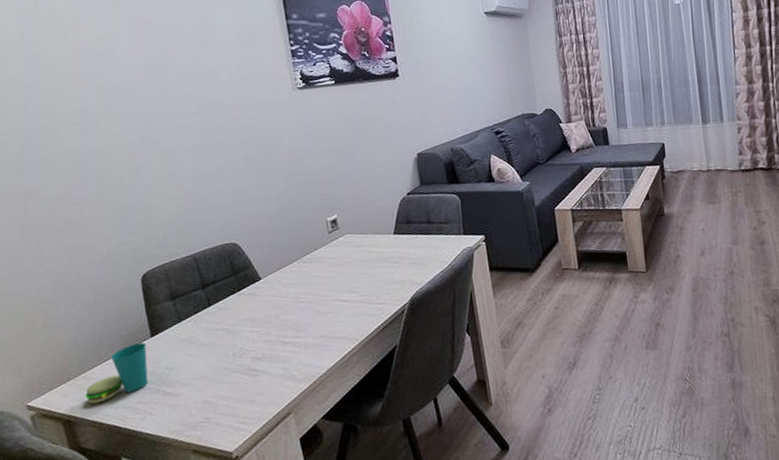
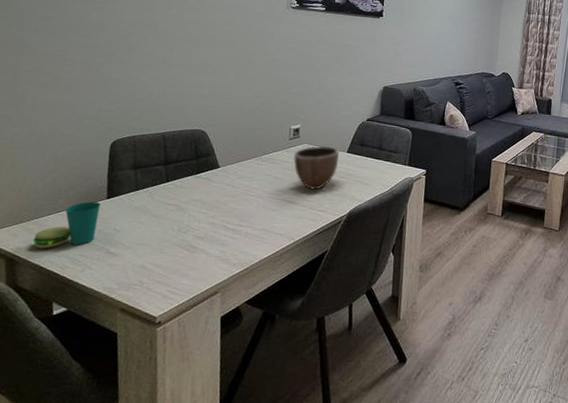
decorative bowl: none [336,231,387,283] -> present [293,146,340,190]

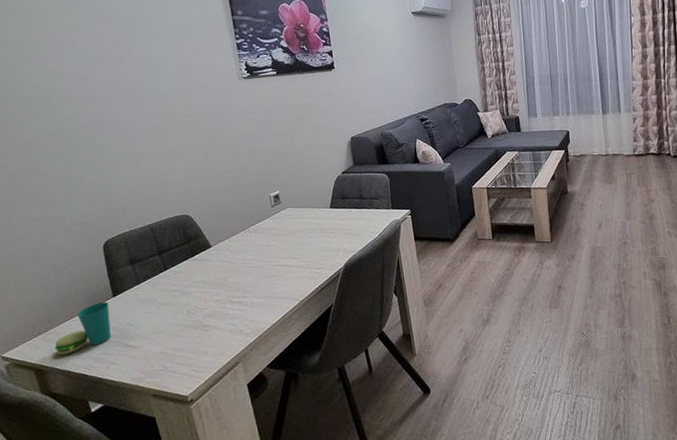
decorative bowl: present [293,146,340,190] -> none [279,205,324,250]

